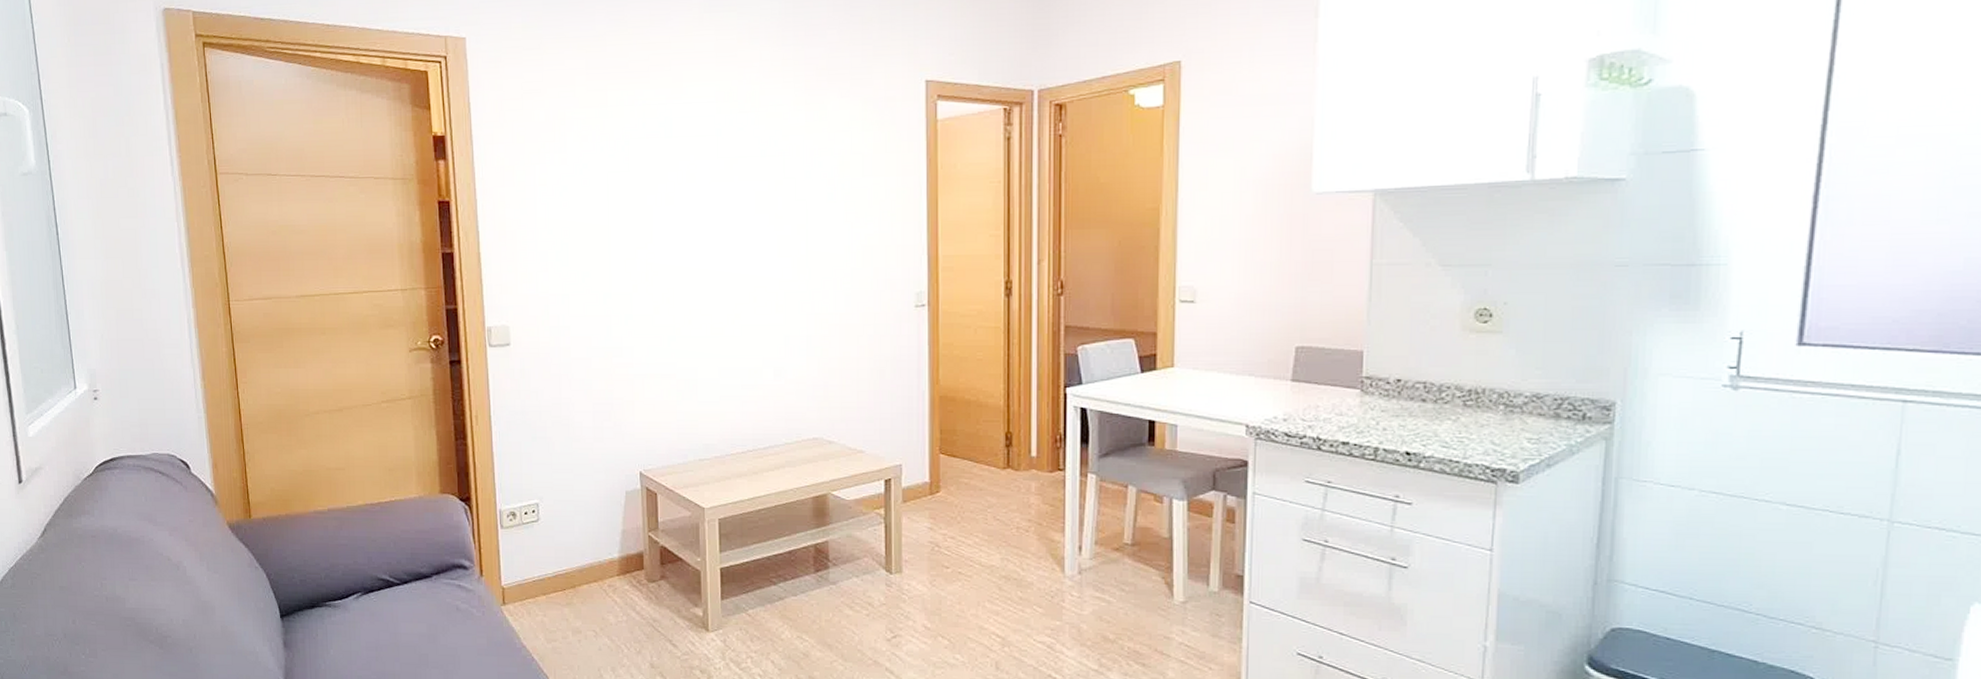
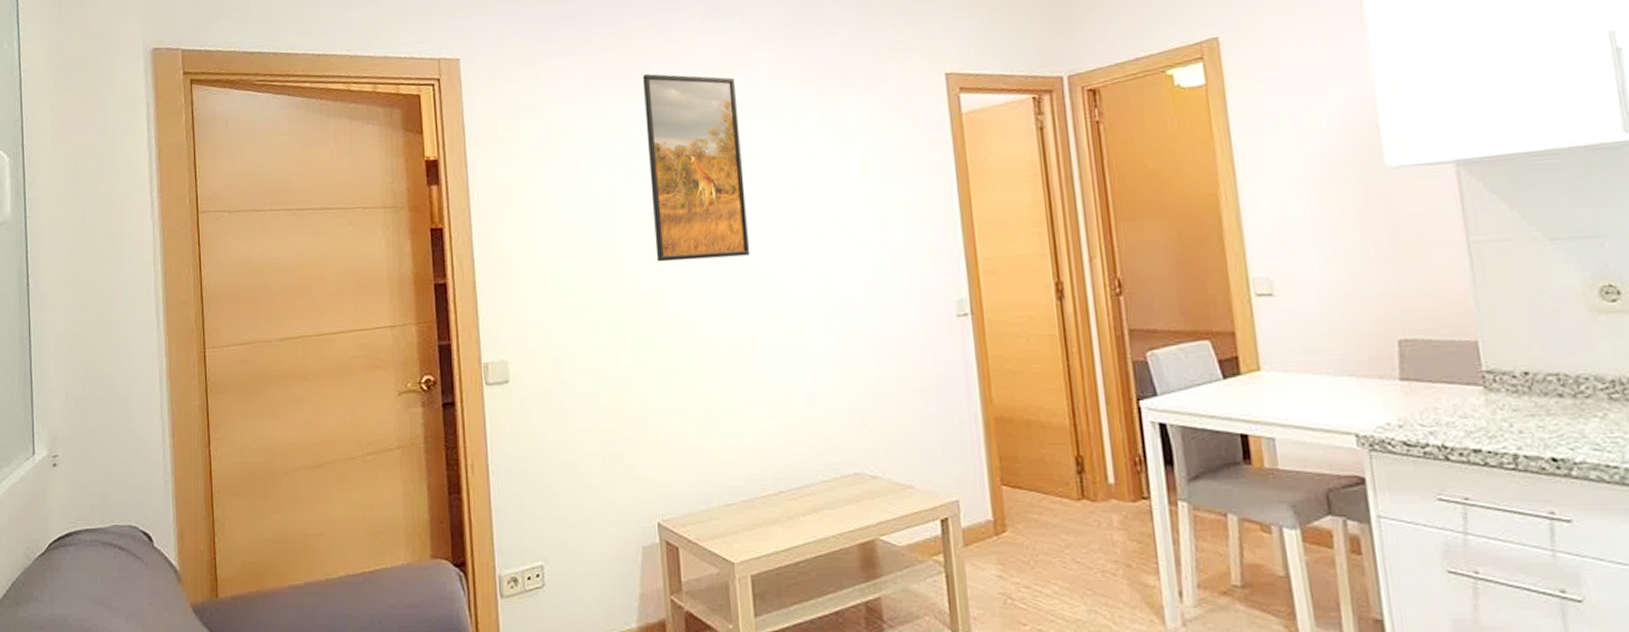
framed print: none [640,64,734,244] -> present [642,74,751,262]

